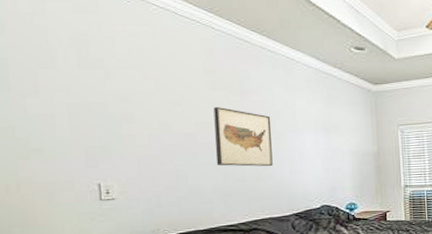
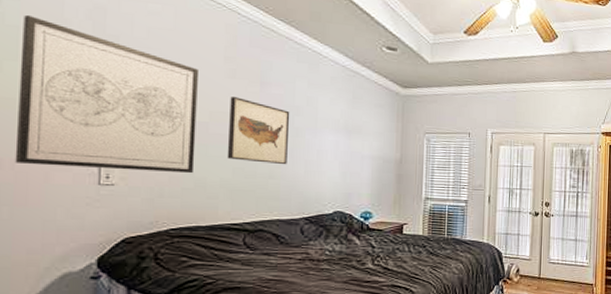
wall art: none [11,46,187,187] -> present [15,14,198,174]

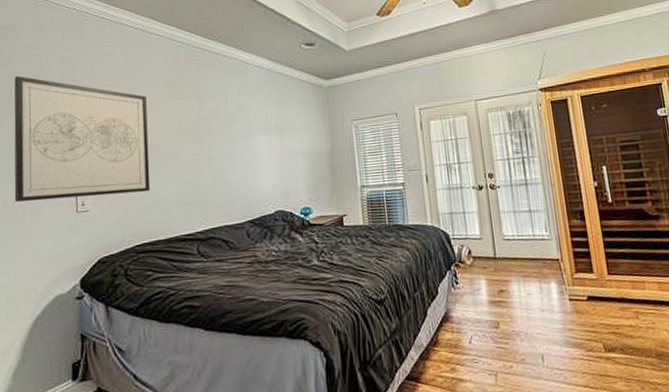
wall art: present [227,97,290,165] -> none [174,115,228,174]

